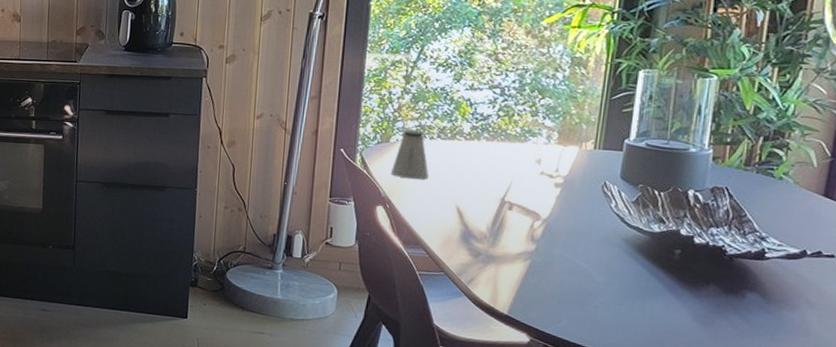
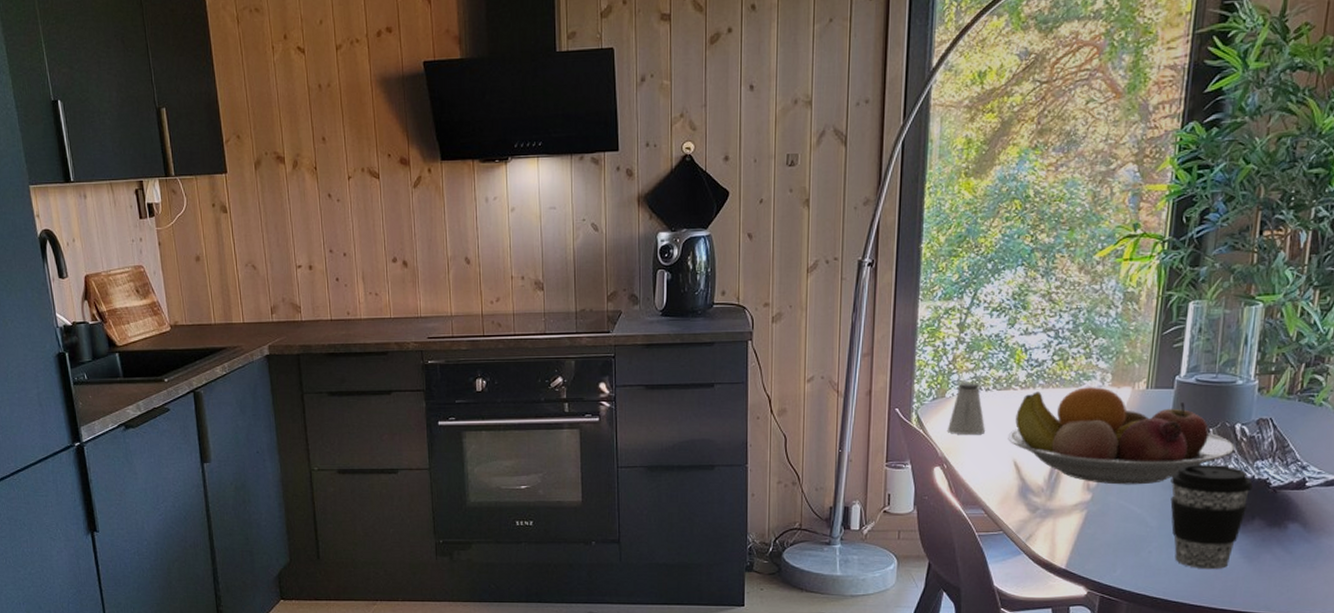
fruit bowl: none [451,143,687,241] -> present [1008,387,1235,485]
coffee cup: none [618,225,707,331] -> present [1170,464,1253,570]

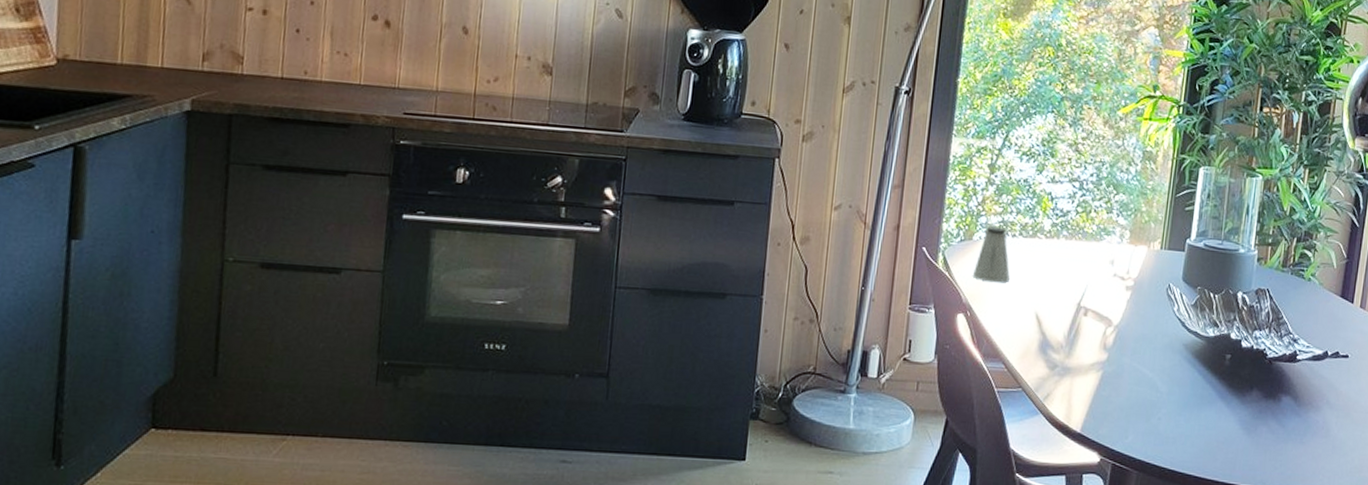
fruit bowl: present [1008,387,1235,485] -> none [1031,242,1237,348]
coffee cup: present [1170,464,1253,570] -> none [1179,329,1252,441]

